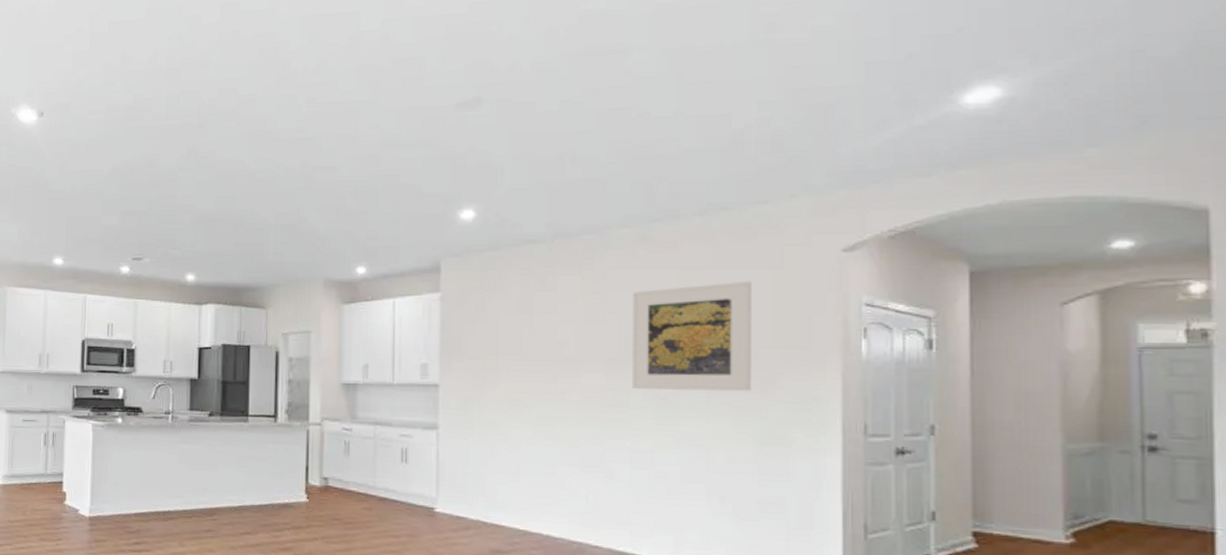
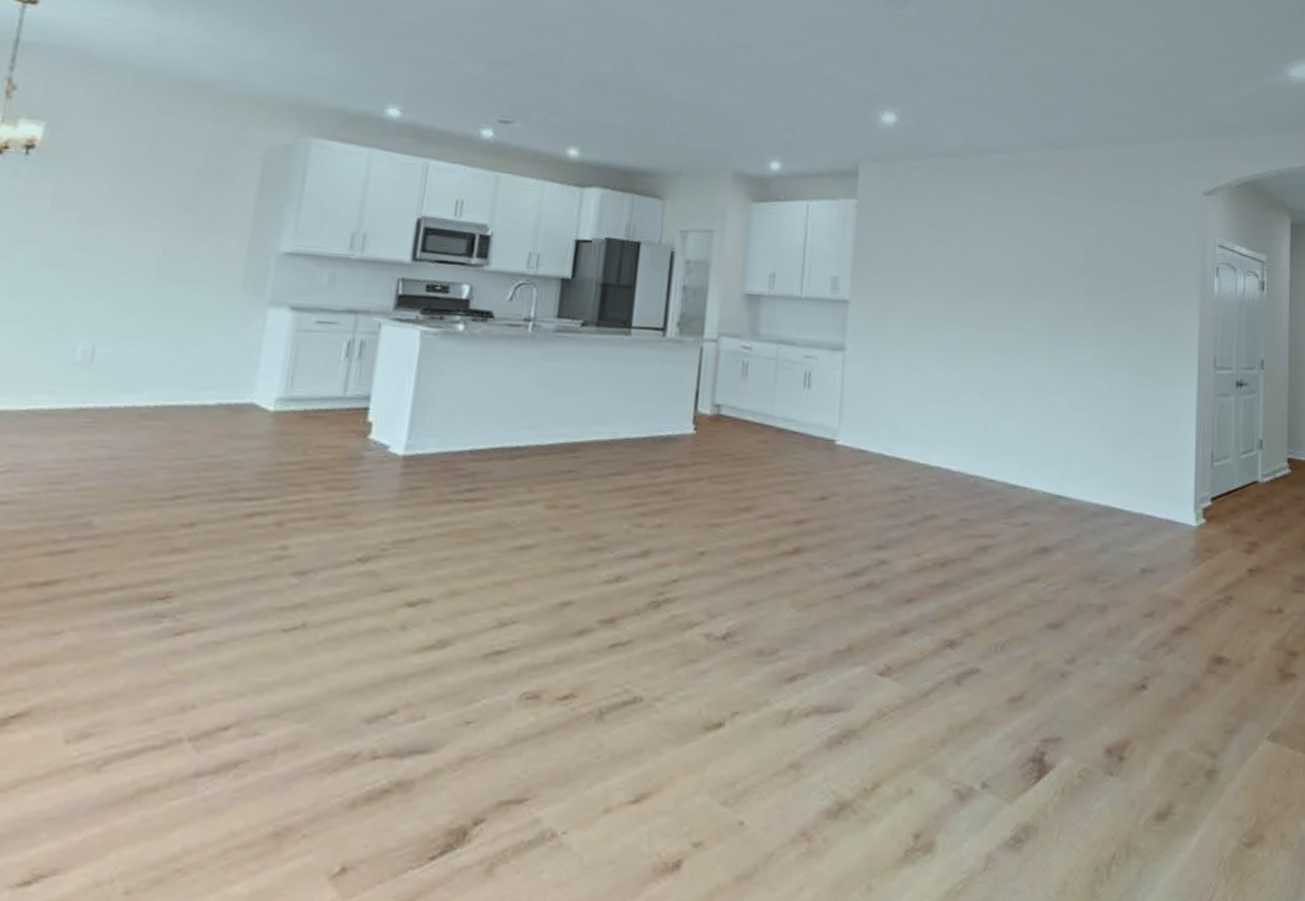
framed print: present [631,281,752,392] -> none [1031,214,1134,323]

